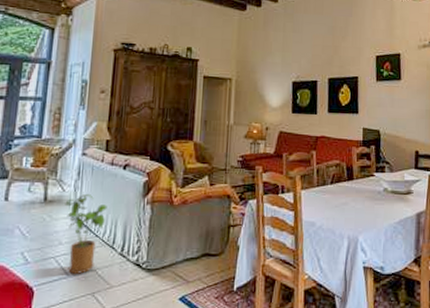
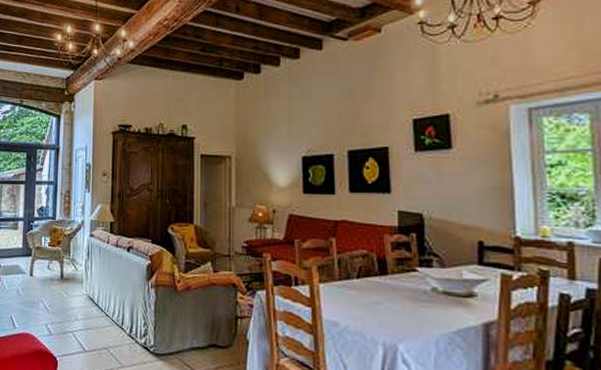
house plant: present [65,193,107,274] -> none [78,273,115,351]

